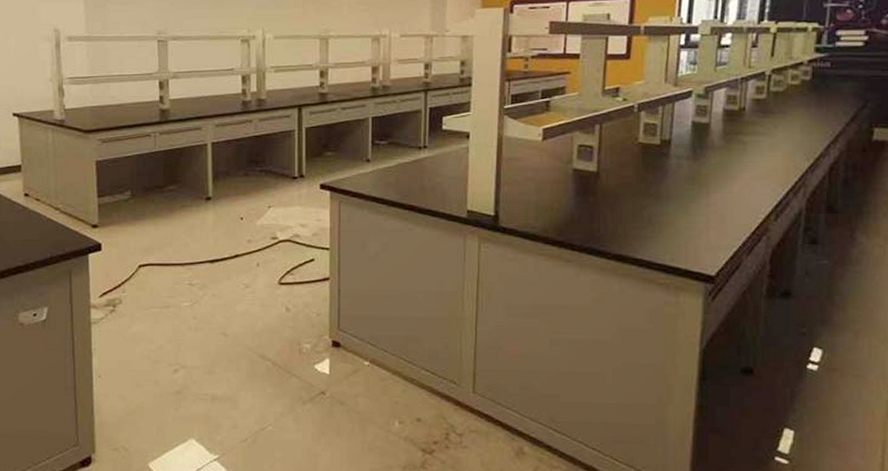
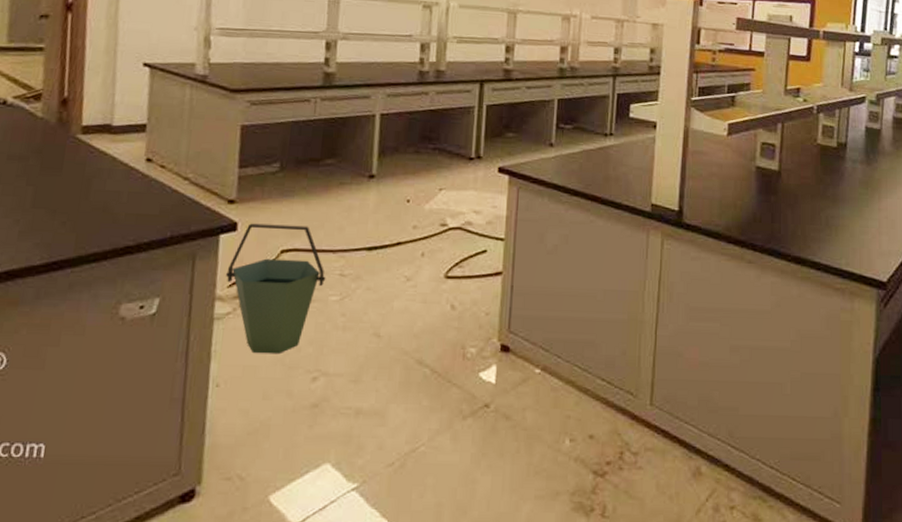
bucket: none [97,244,178,350] -> present [226,223,326,353]

